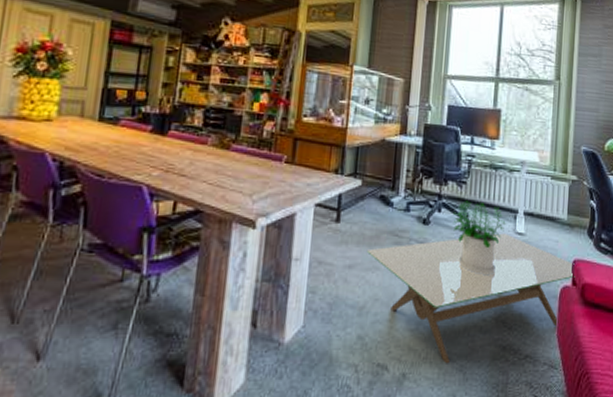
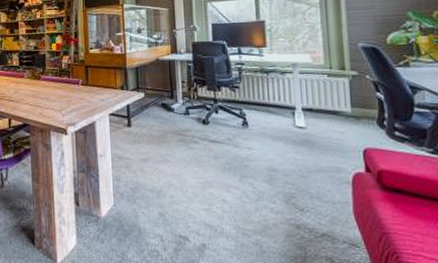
coffee table: present [366,233,575,364] -> none [156,128,368,238]
potted plant: present [453,200,506,276] -> none [230,102,284,165]

